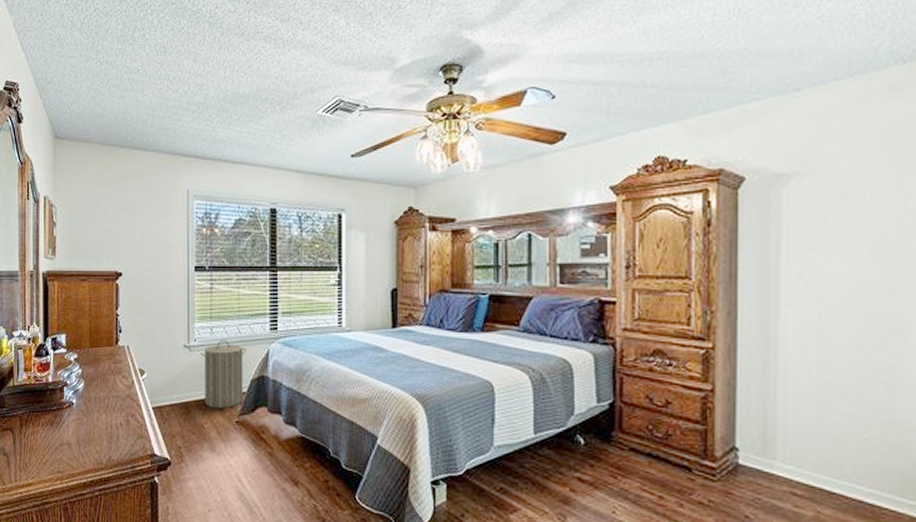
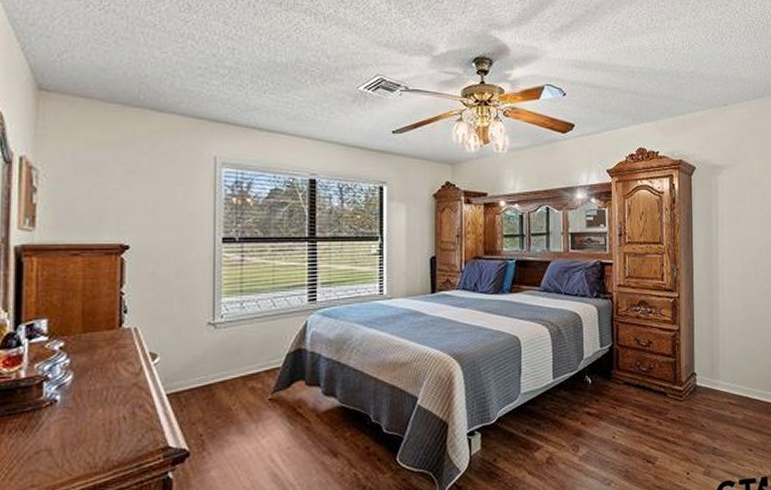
laundry hamper: present [200,339,246,409] -> none [228,314,282,388]

